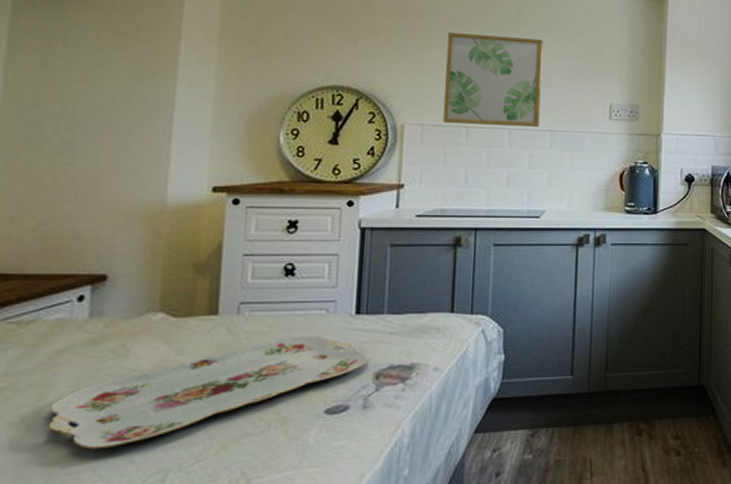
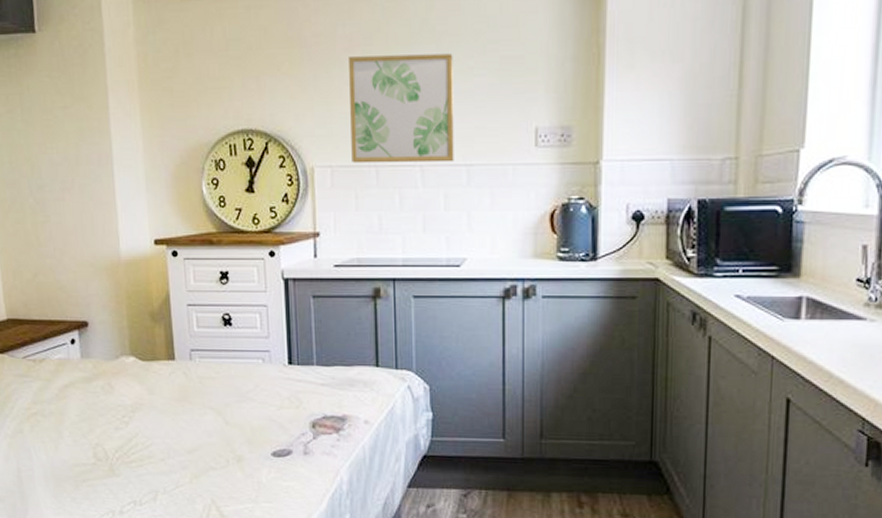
serving tray: present [48,336,368,450] -> none [67,383,303,469]

